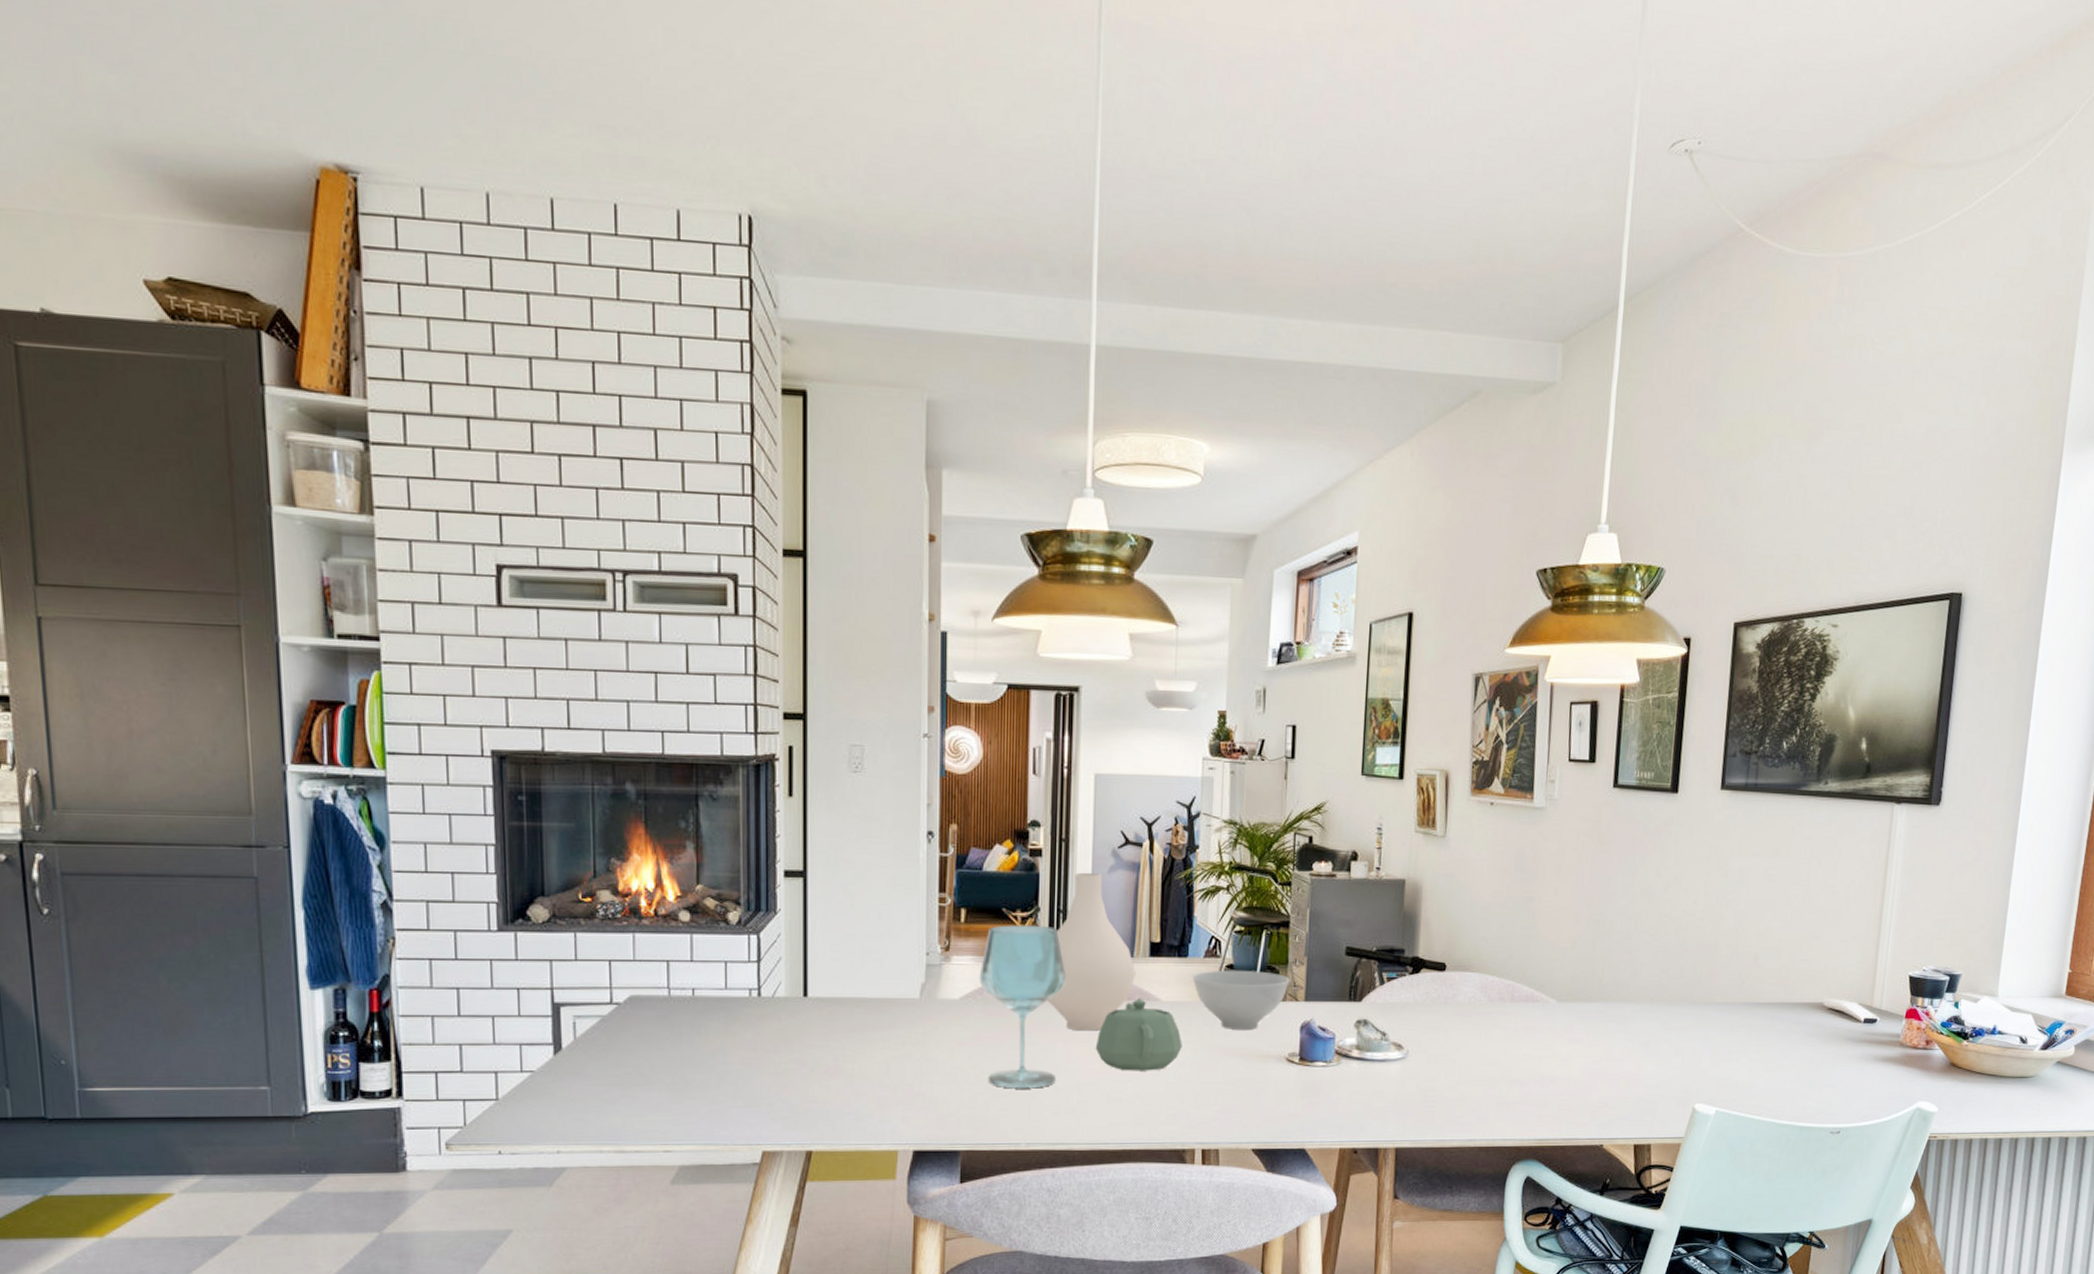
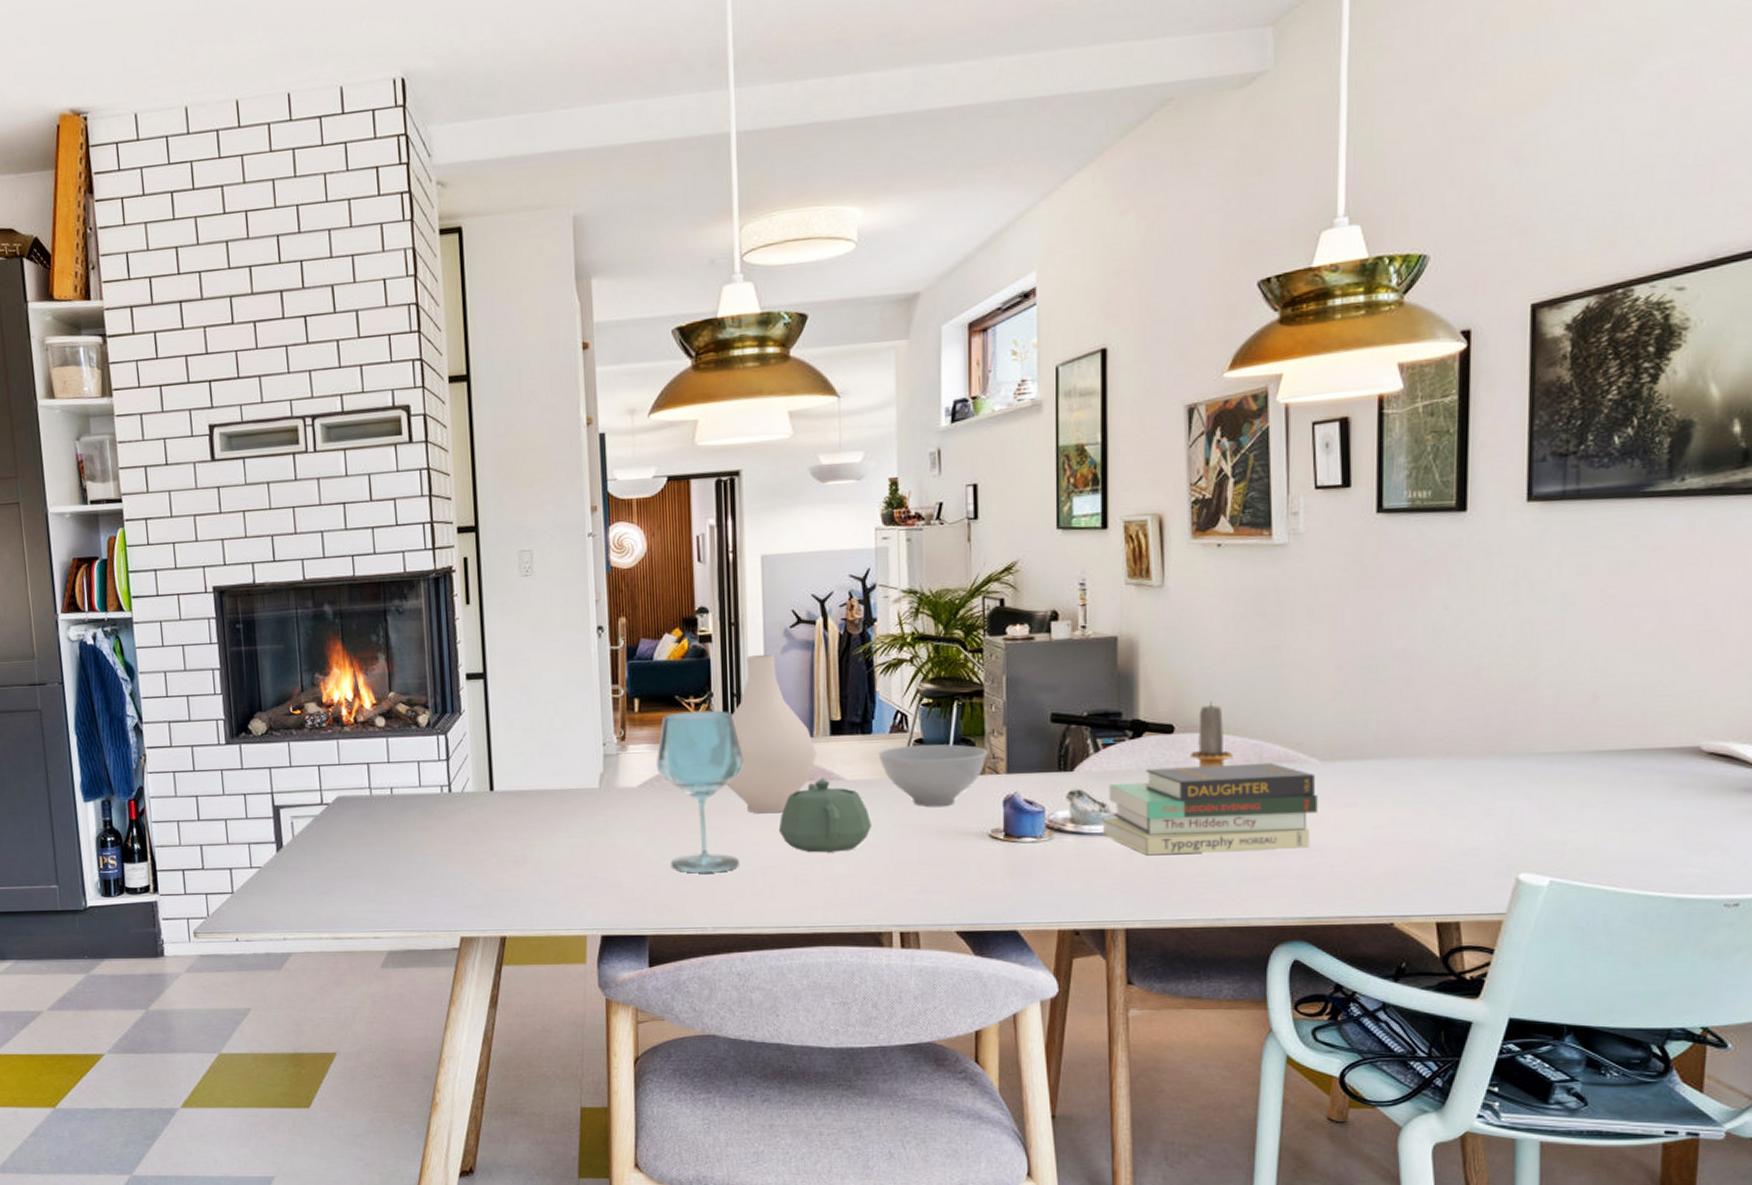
books: none [1380,1001,1554,1082] -> present [1100,762,1318,856]
candlestick: none [1457,944,1491,1004] -> present [1190,701,1233,768]

